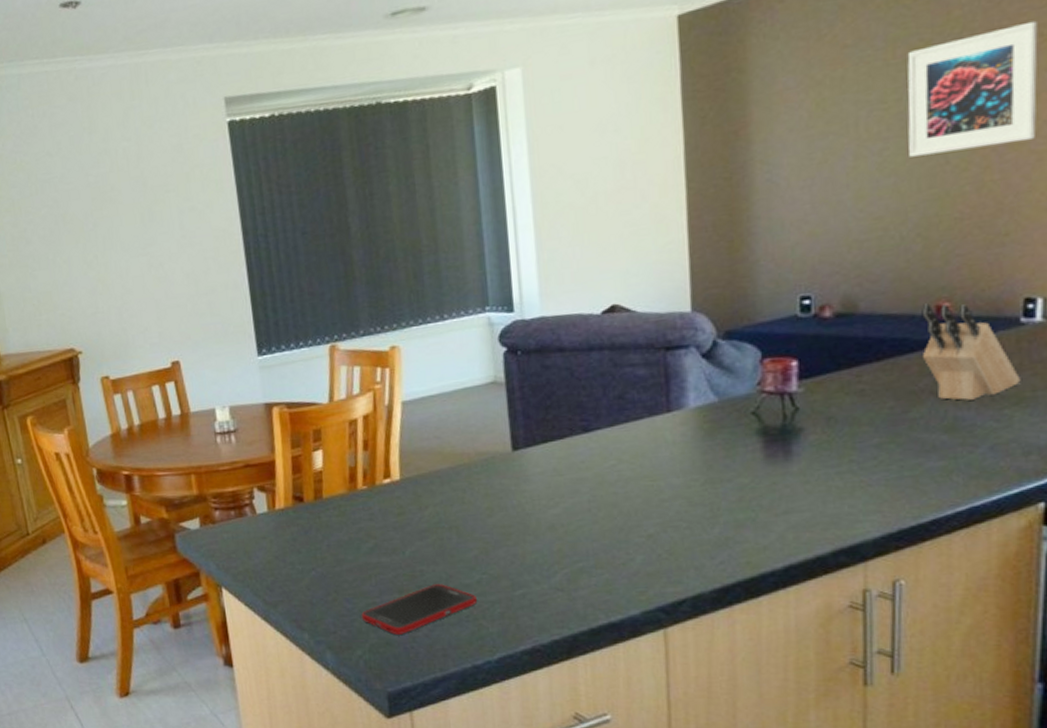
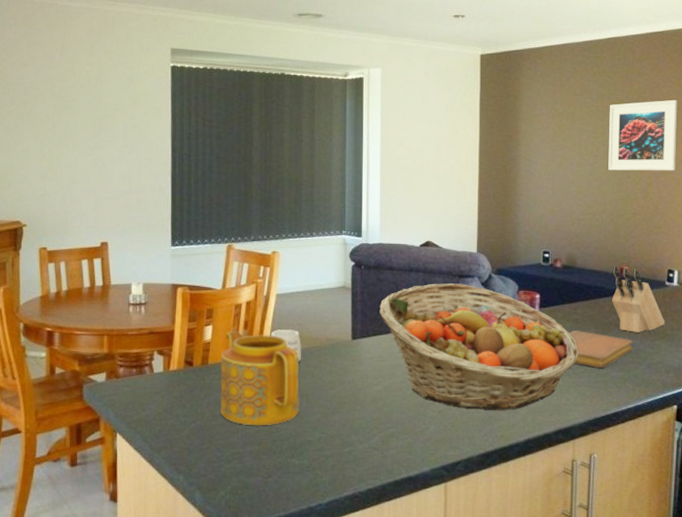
teapot: none [337,454,449,570] -> present [220,331,299,426]
cell phone: present [361,584,477,635] -> none [227,440,316,479]
mug: none [400,445,444,485] -> present [271,330,301,362]
fruit basket: none [548,358,868,531] -> present [379,283,579,410]
notebook: none [850,405,964,459] -> present [569,330,634,369]

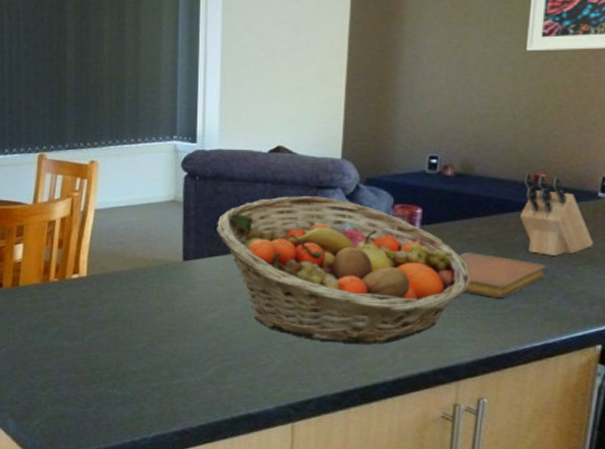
teapot: present [220,331,299,426] -> none [33,250,122,353]
mug: present [271,330,301,362] -> none [89,249,124,284]

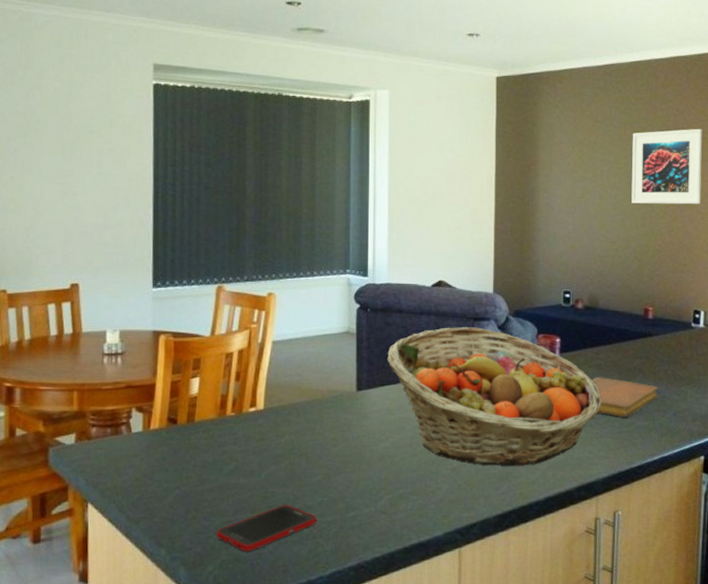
cell phone: none [42,368,140,409] -> present [216,505,317,551]
knife block: present [519,173,594,256] -> none [635,306,691,378]

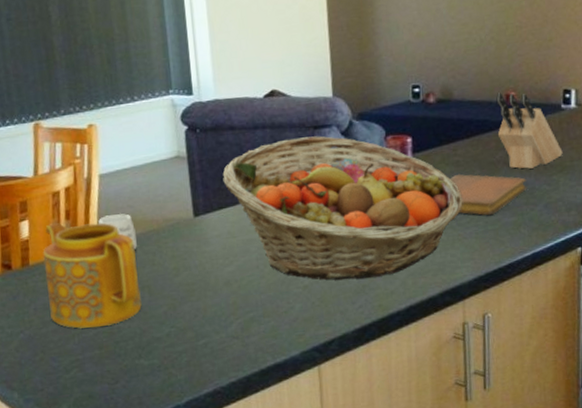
teapot: none [208,383,298,491] -> present [43,223,142,329]
cell phone: present [216,505,317,551] -> none [66,338,167,388]
mug: none [266,381,300,417] -> present [98,214,137,250]
knife block: none [635,306,691,378] -> present [496,92,563,169]

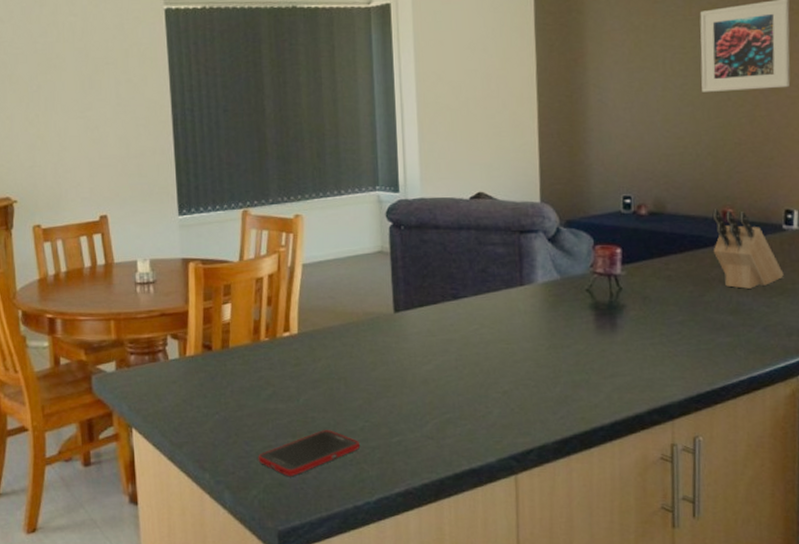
teapot: present [43,223,142,329] -> none [243,309,337,416]
cell phone: none [66,338,167,388] -> present [258,430,360,476]
mug: present [98,214,137,250] -> none [299,304,336,340]
fruit basket: present [222,136,463,281] -> none [425,240,674,389]
notebook: present [450,173,527,216] -> none [660,288,744,334]

